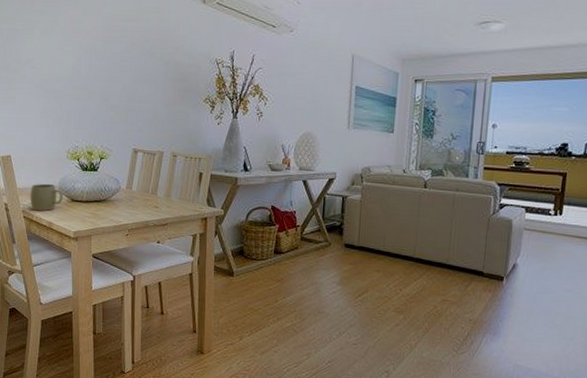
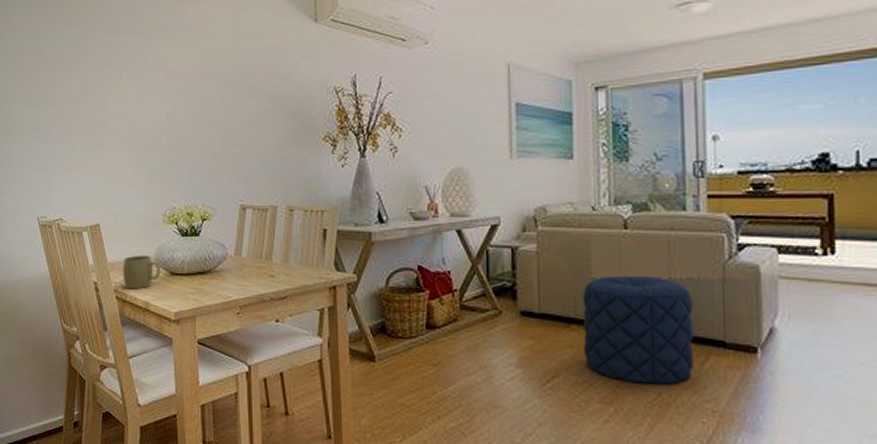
pouf: none [387,221,466,301] -> present [583,276,694,385]

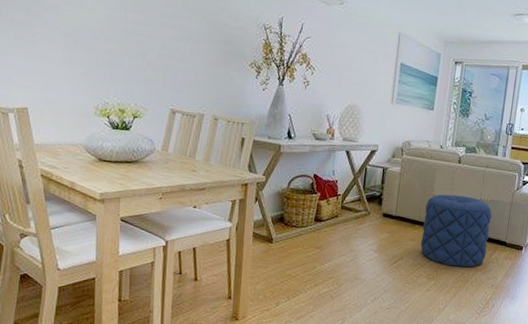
mug: present [122,255,161,289] -> none [49,140,89,170]

